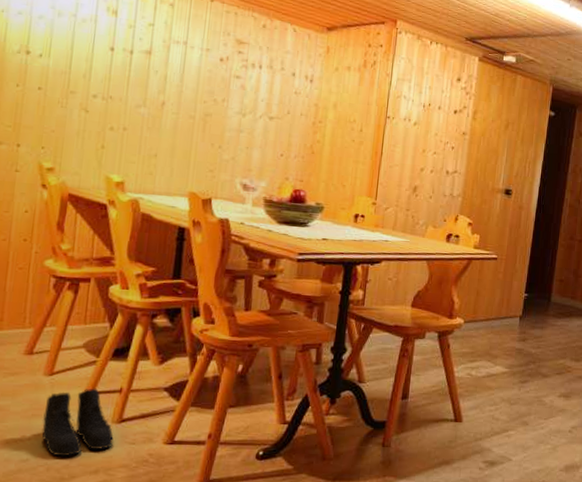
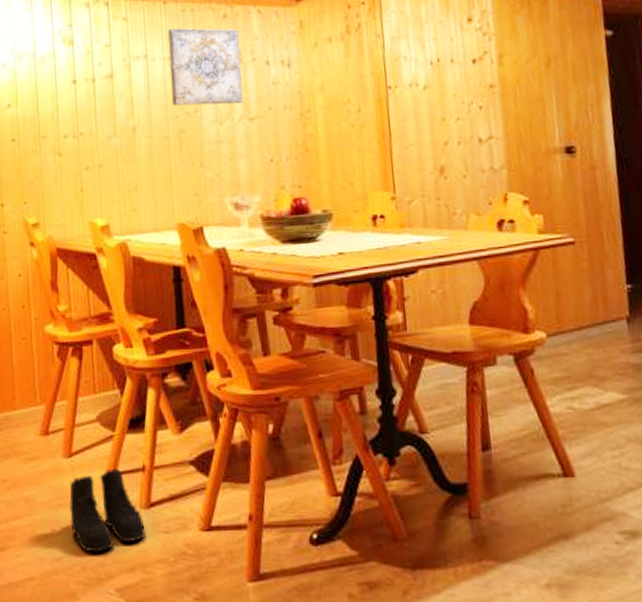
wall art: none [202,24,274,103] -> present [168,28,243,106]

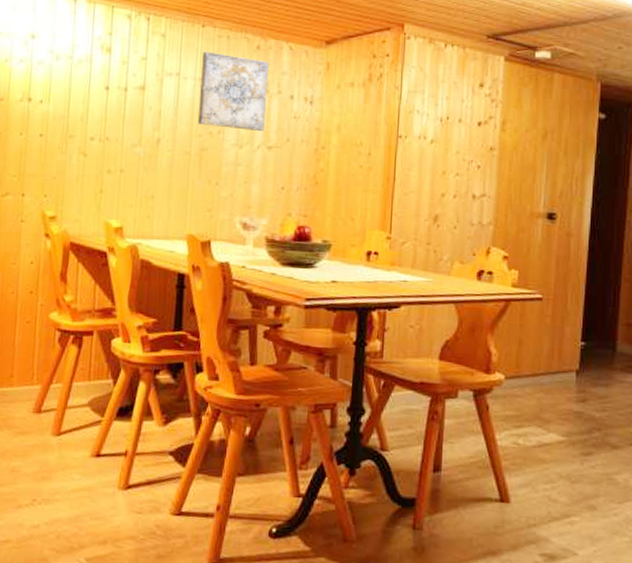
boots: present [69,468,145,553] -> none [51,450,120,525]

